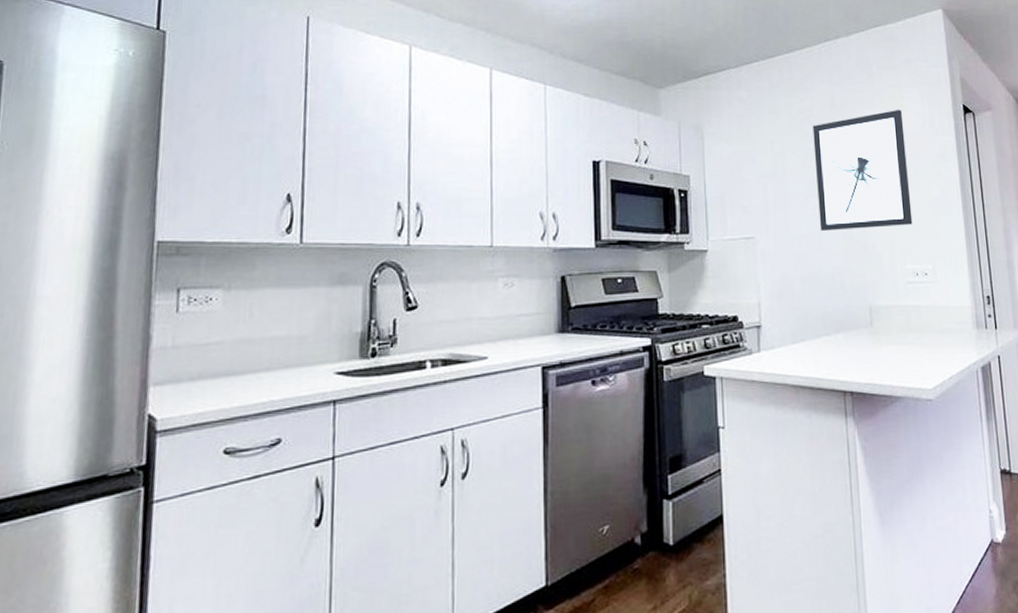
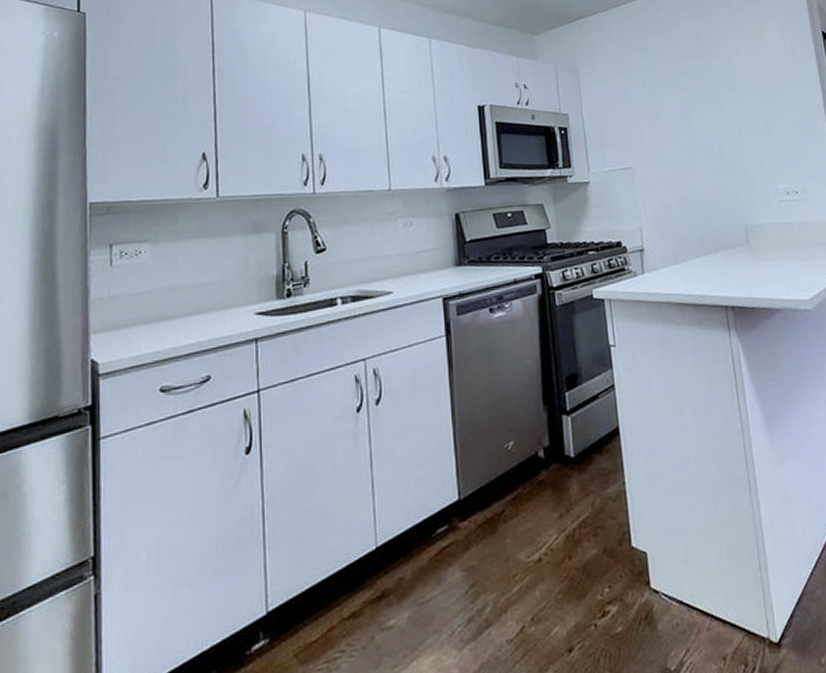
wall art: present [812,109,913,231] -> none [680,39,781,158]

